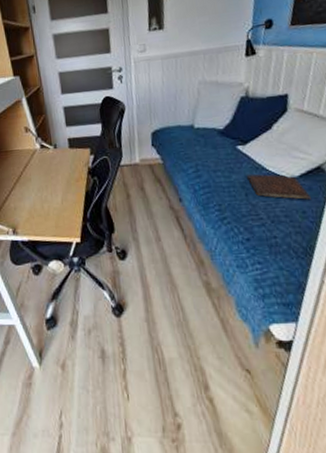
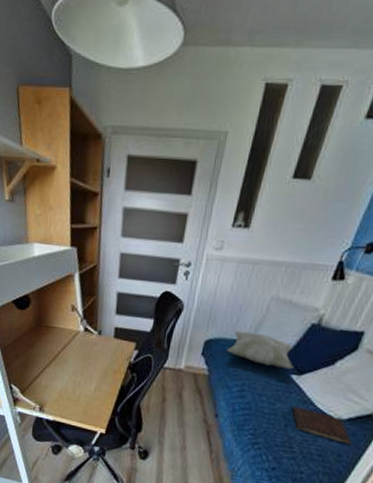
decorative pillow: none [172,115,237,143] -> present [226,330,294,370]

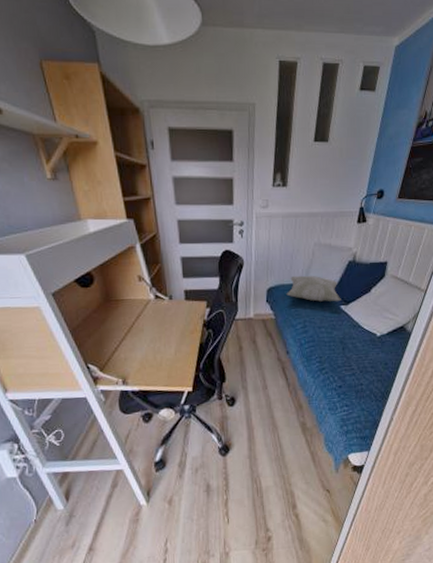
book: present [292,405,352,445] -> none [346,331,393,354]

